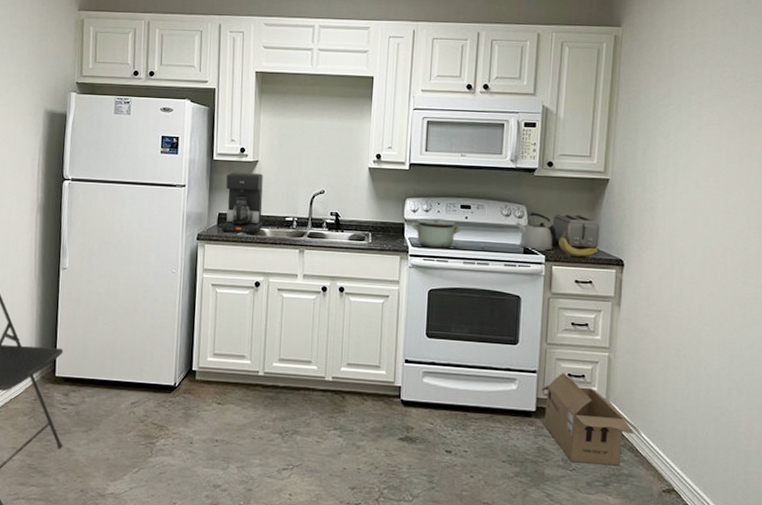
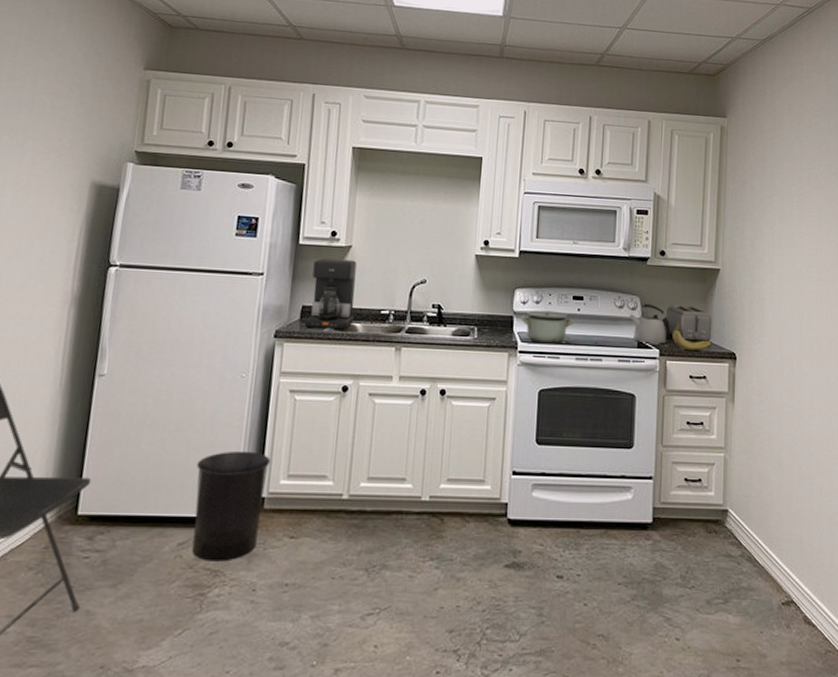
waste bin: none [141,332,199,419] -> present [192,450,271,562]
cardboard box: present [542,373,642,466] -> none [658,478,760,579]

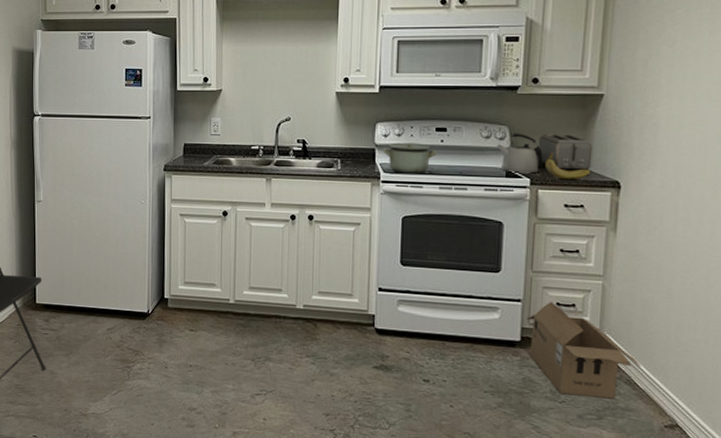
waste bin: present [192,450,271,562] -> none [114,261,170,344]
coffee maker: present [304,258,357,329] -> none [187,102,228,163]
cardboard box: none [658,478,760,579] -> present [527,302,641,399]

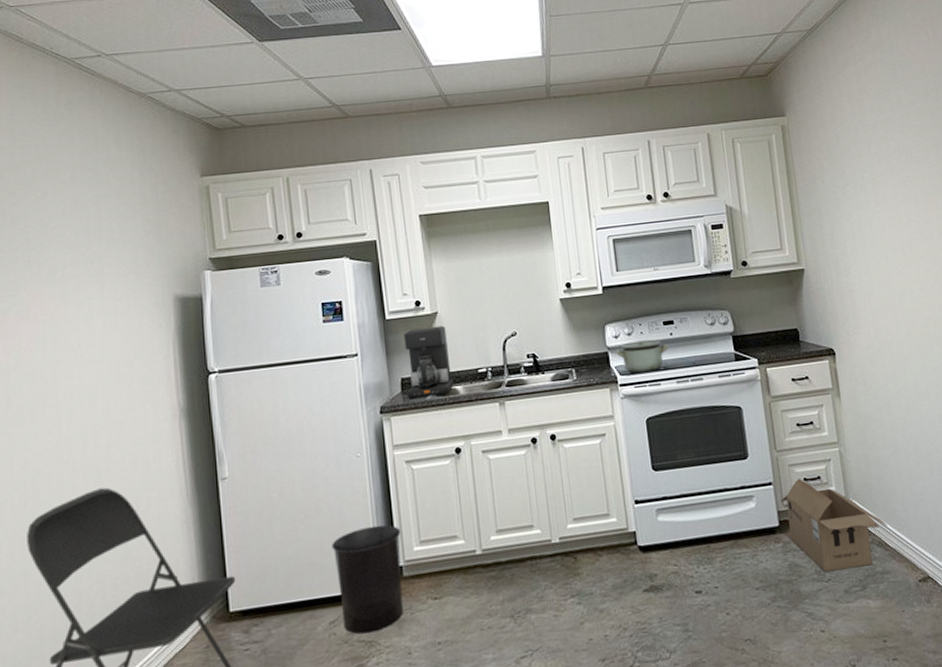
waste bin: none [114,261,170,344] -> present [331,525,404,634]
coffee maker: none [187,102,228,163] -> present [404,325,454,398]
kettle: present [497,132,543,175] -> none [722,315,766,356]
toaster: present [539,133,593,176] -> none [758,310,807,347]
fruit: present [545,150,591,180] -> none [767,327,808,356]

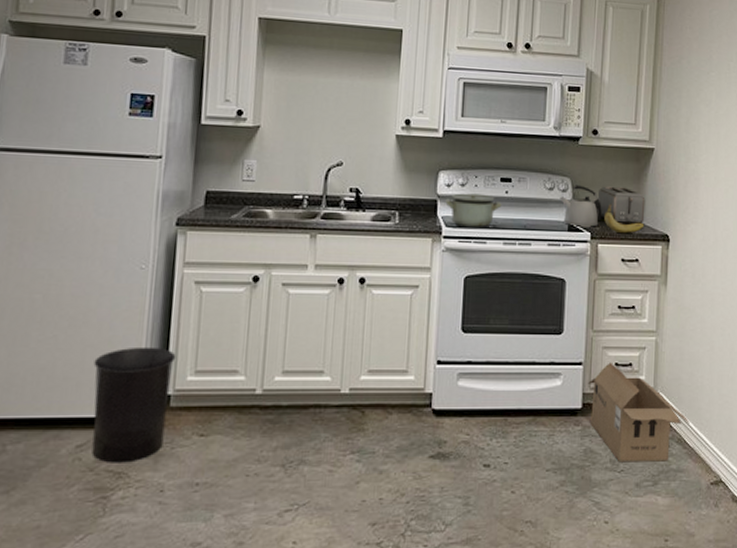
coffee maker: present [404,325,454,398] -> none [209,139,266,215]
kettle: none [722,315,766,356] -> present [560,184,602,229]
toaster: none [758,310,807,347] -> present [598,186,645,229]
fruit: none [767,327,808,356] -> present [604,203,645,234]

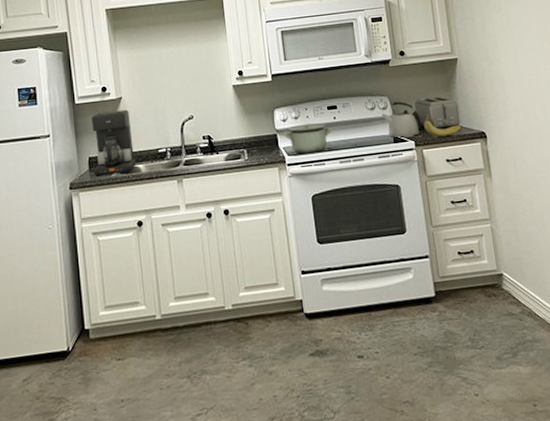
waste bin: present [92,346,176,463] -> none [25,291,90,391]
coffee maker: none [209,139,266,215] -> present [91,109,136,175]
cardboard box: present [588,362,690,463] -> none [437,252,537,340]

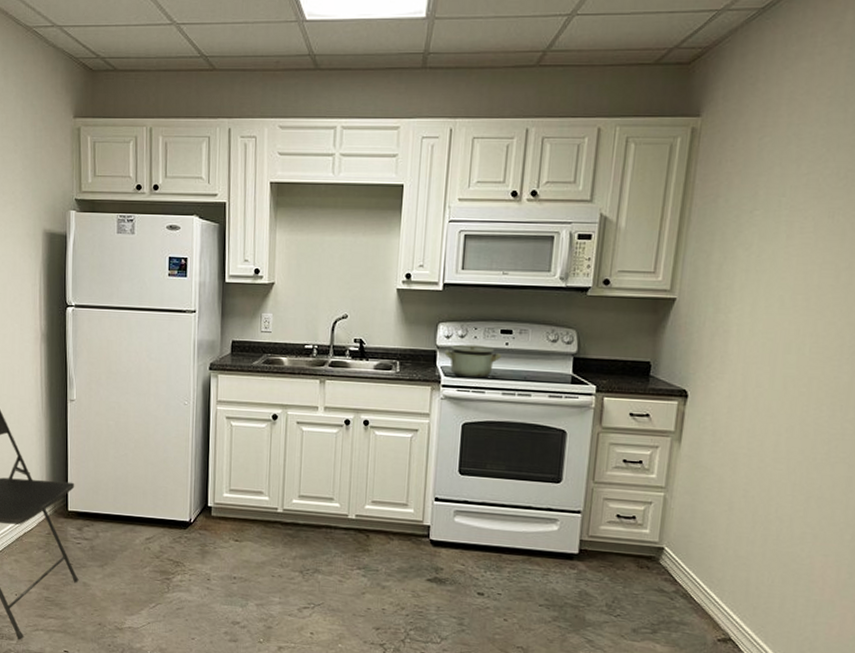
coffee maker: present [91,109,136,175] -> none [235,295,280,362]
kettle: present [381,101,422,138] -> none [563,337,611,381]
toaster: present [414,96,461,131] -> none [607,338,662,384]
fruit: present [423,112,462,138] -> none [612,356,659,388]

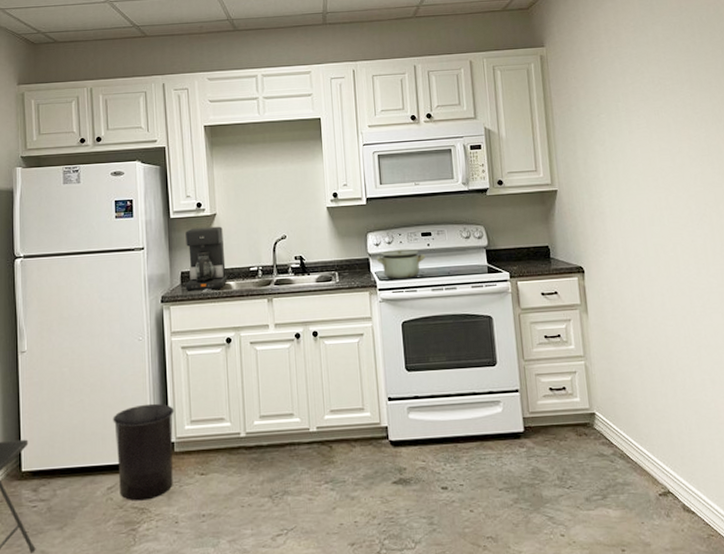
waste bin: none [154,467,215,555] -> present [113,403,174,501]
coffee maker: none [235,295,280,362] -> present [185,226,228,290]

